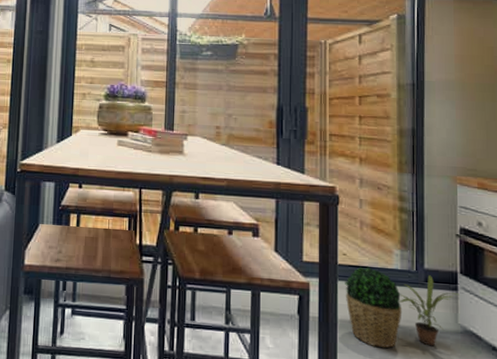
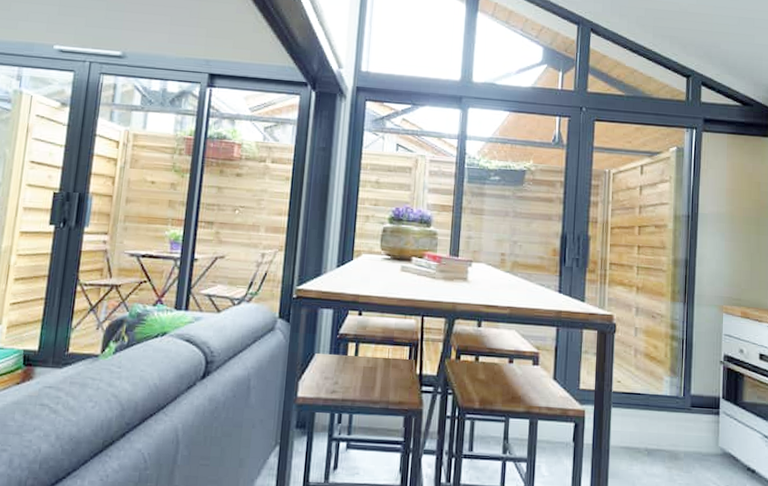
potted plant: present [345,267,402,349] -> none [618,393,670,473]
potted plant: present [399,275,460,346] -> none [666,400,721,469]

